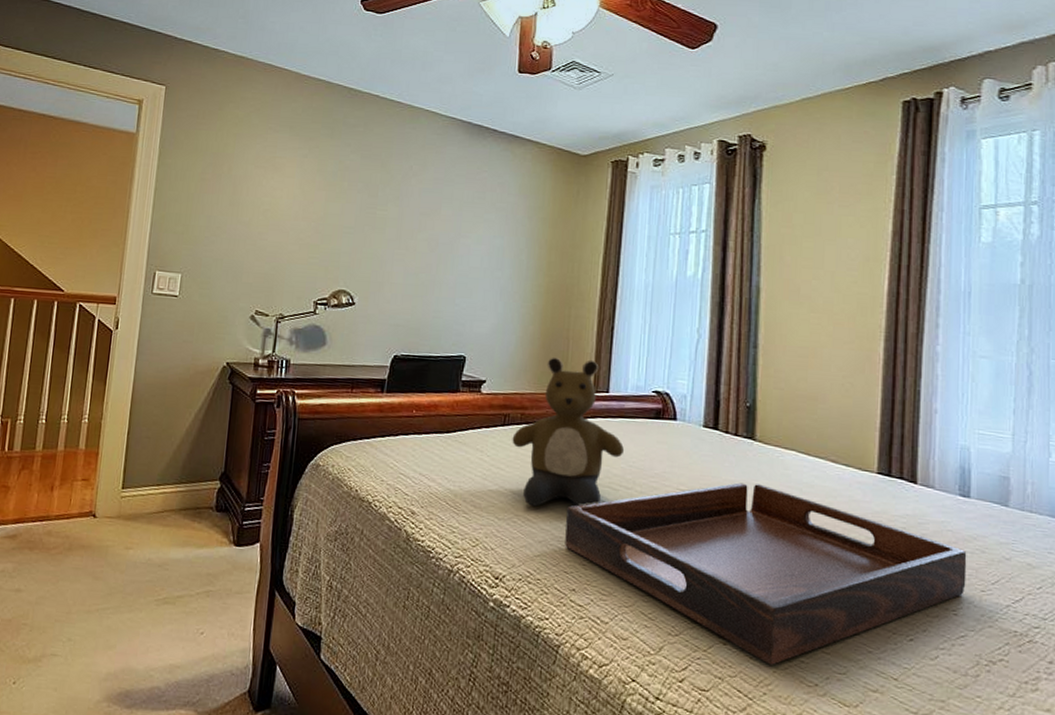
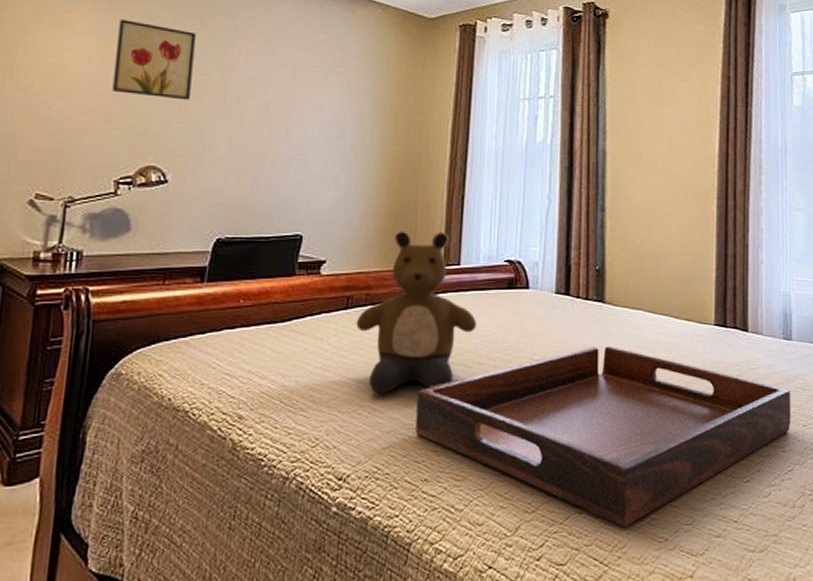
wall art: none [312,163,378,233] -> present [112,19,196,101]

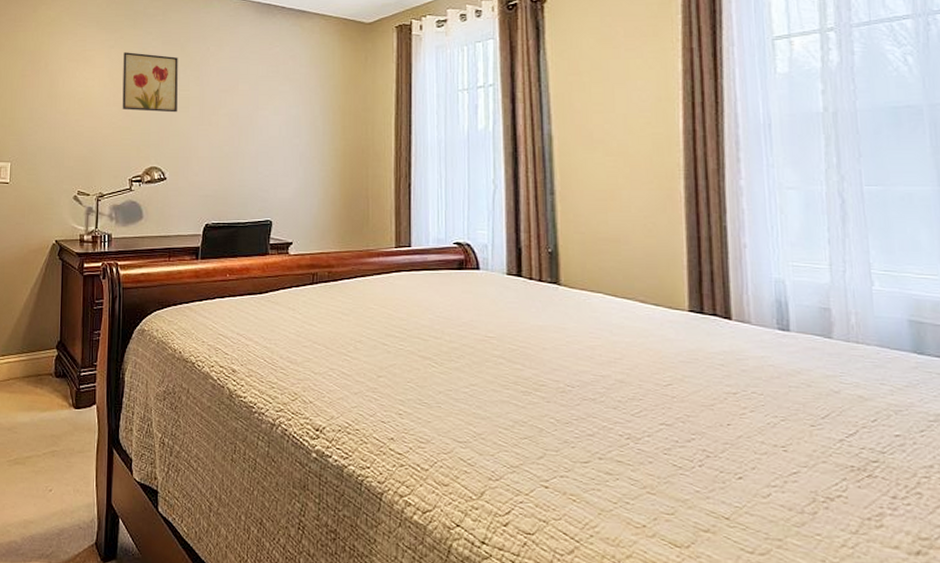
bear: present [356,230,477,394] -> none [321,216,431,360]
serving tray: present [415,346,791,527] -> none [380,327,794,507]

